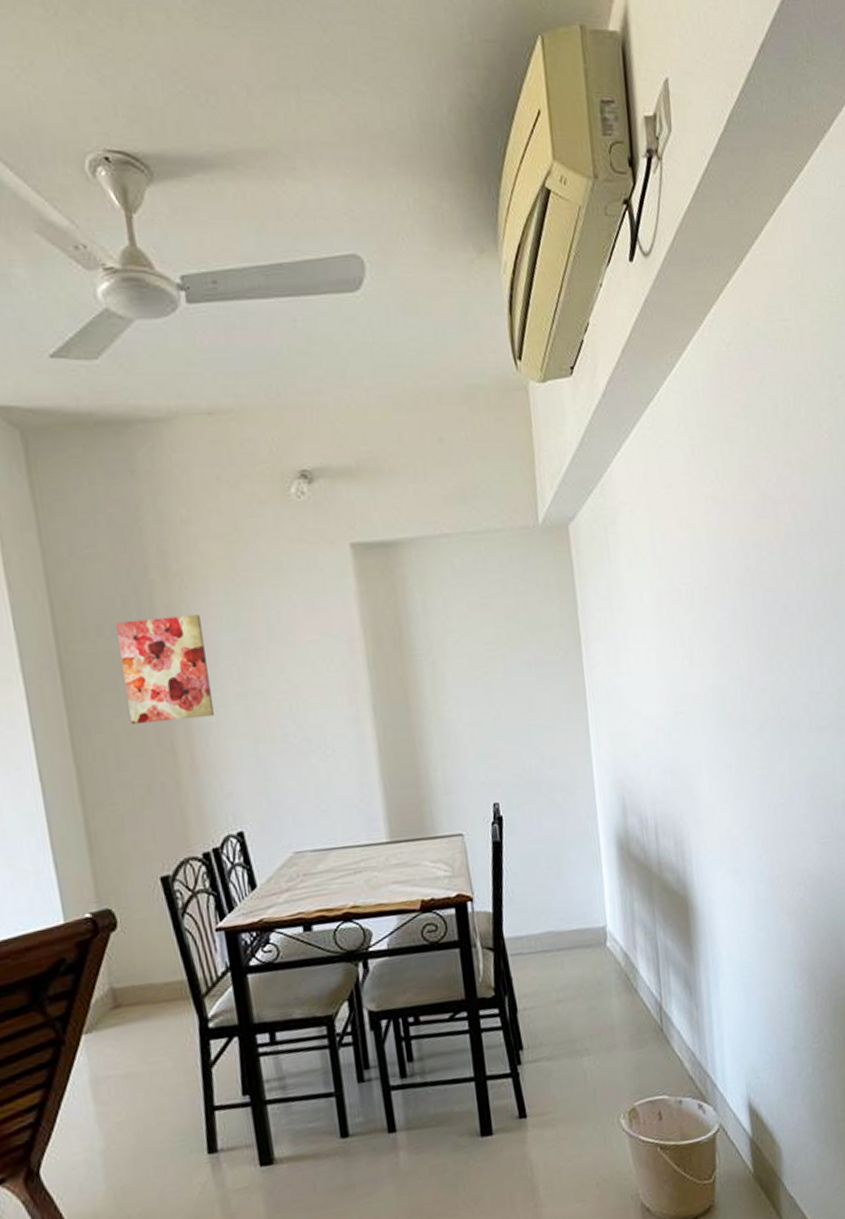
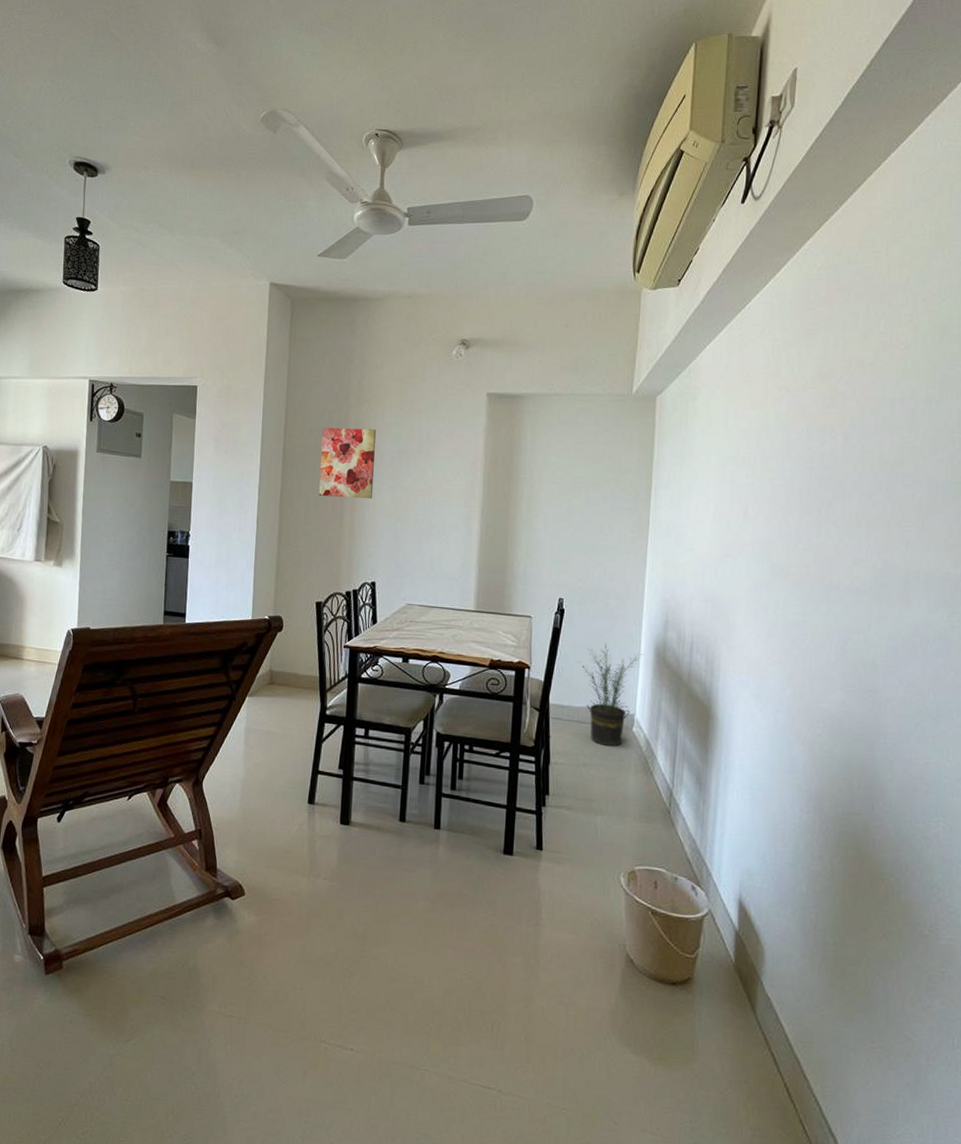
potted plant: none [531,848,603,973] -> present [579,643,642,747]

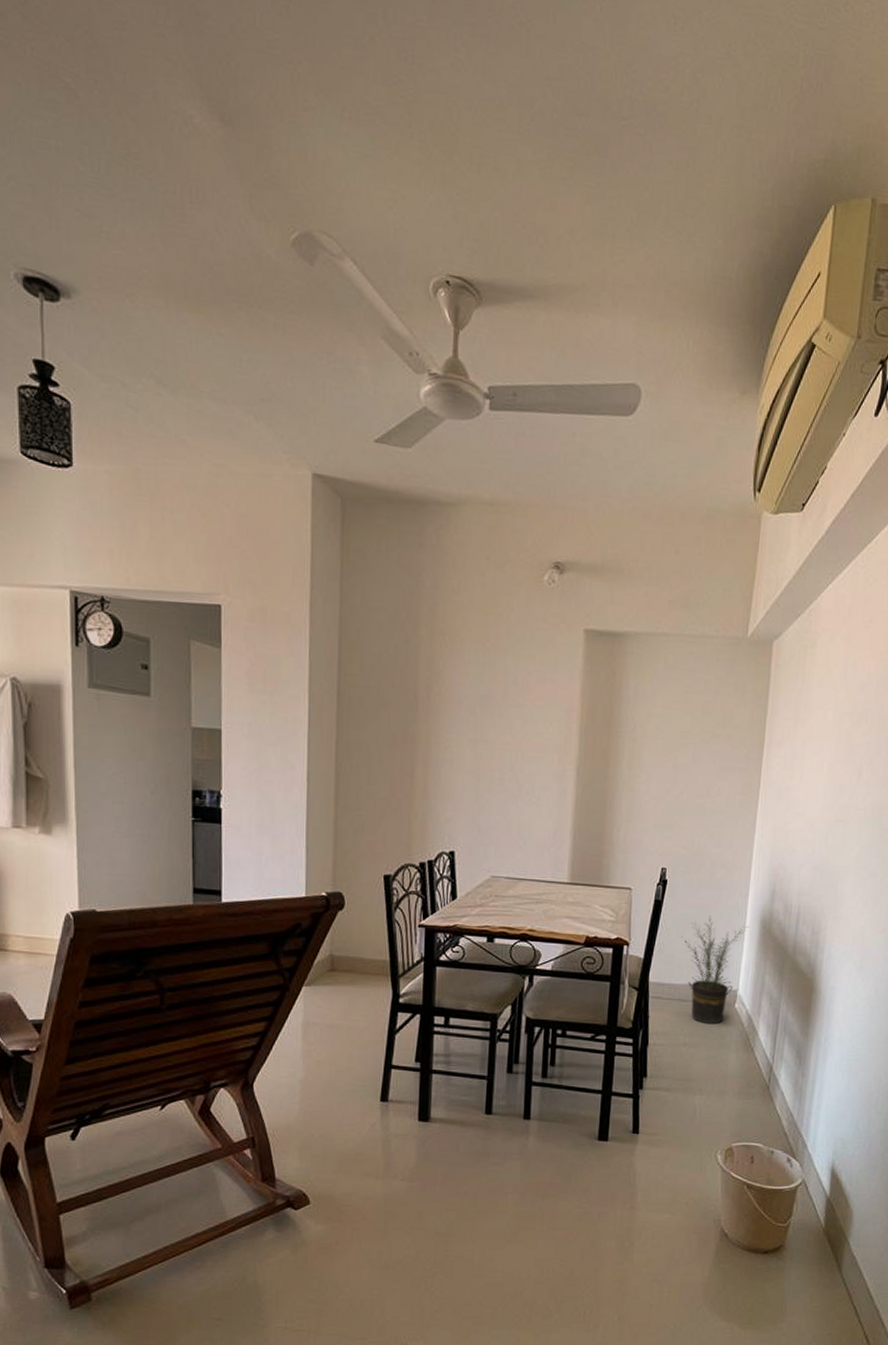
wall art: present [319,427,376,499] -> none [384,665,452,754]

